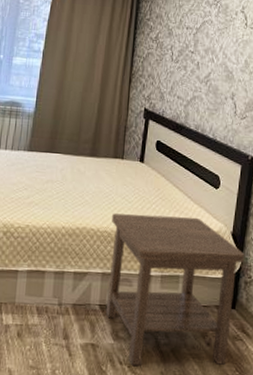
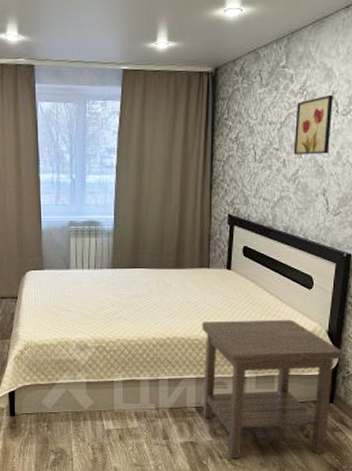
wall art: none [206,8,243,62] -> present [293,94,333,155]

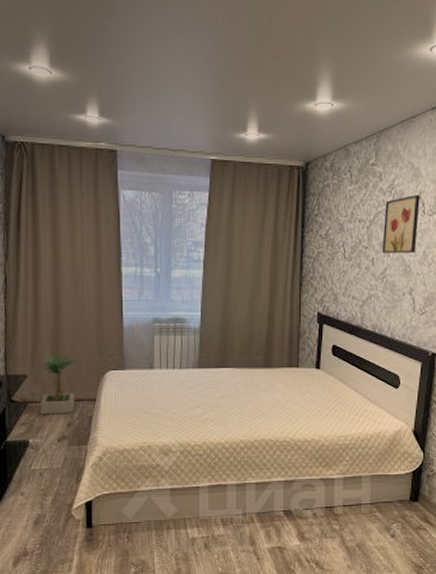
side table: present [202,319,342,458] -> none [290,418,427,562]

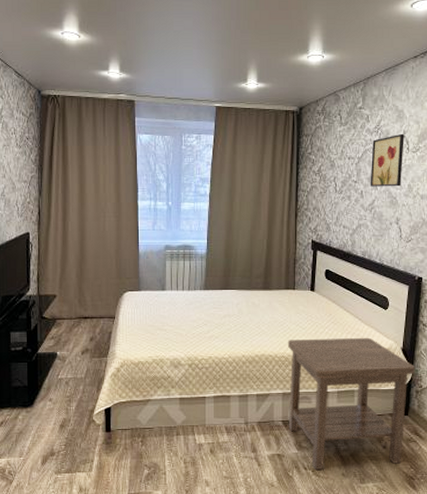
potted plant: present [40,352,79,415] -> none [67,275,101,330]
side table: none [290,418,427,562] -> present [288,337,416,470]

